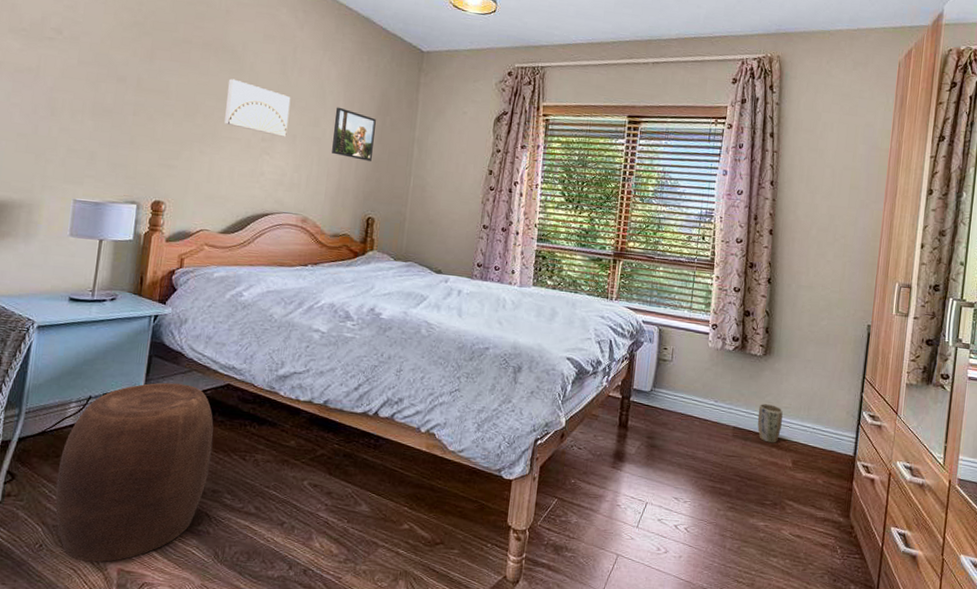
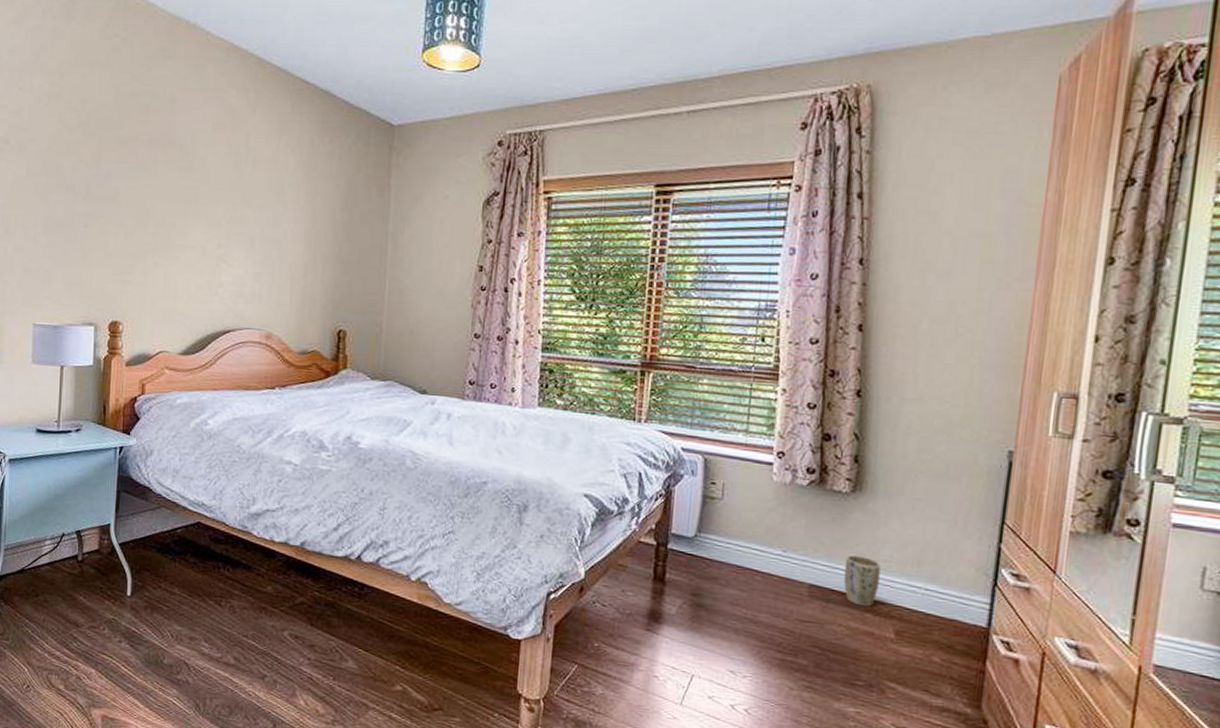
stool: present [55,382,214,563] -> none [37,519,187,708]
wall art: present [224,78,291,137] -> none [177,178,246,241]
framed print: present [332,107,376,161] -> none [295,201,342,263]

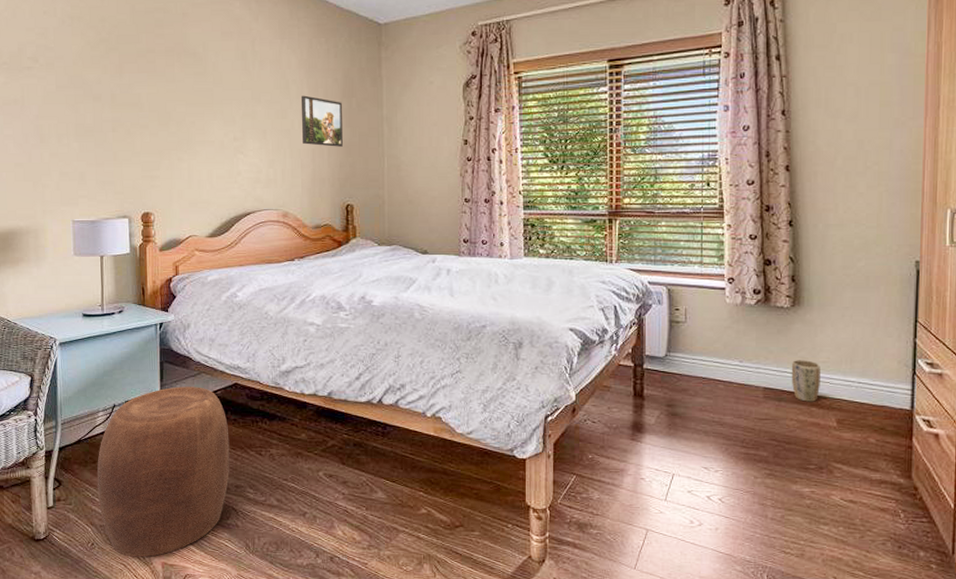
stool: none [37,519,187,708] -> present [97,386,230,558]
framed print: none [295,201,342,263] -> present [300,95,343,147]

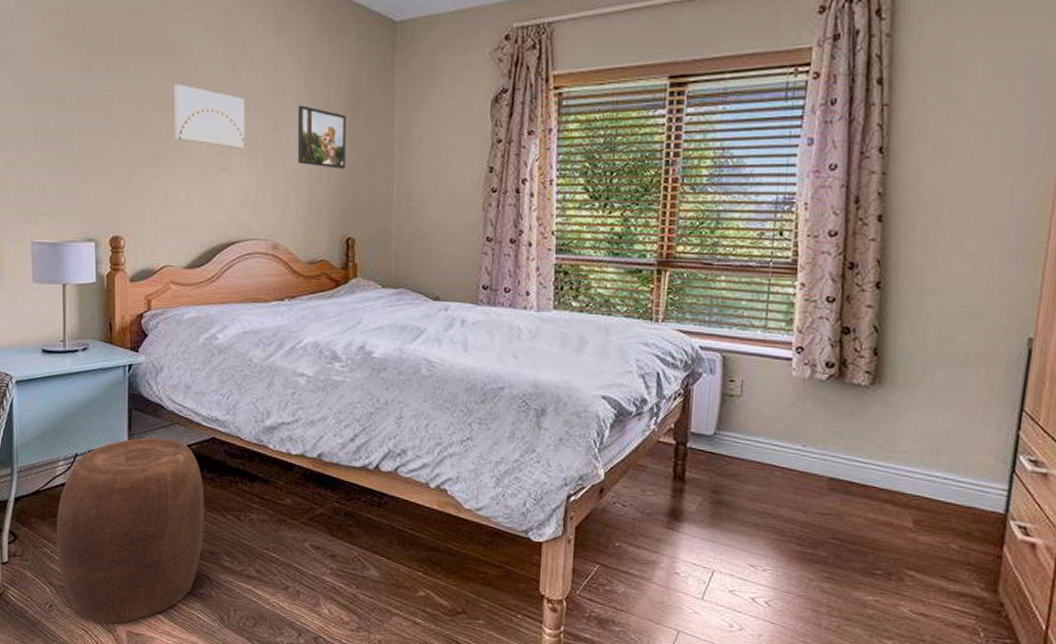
wall art: none [195,82,257,134] -> present [174,84,245,149]
plant pot: present [791,360,820,402] -> none [862,448,900,498]

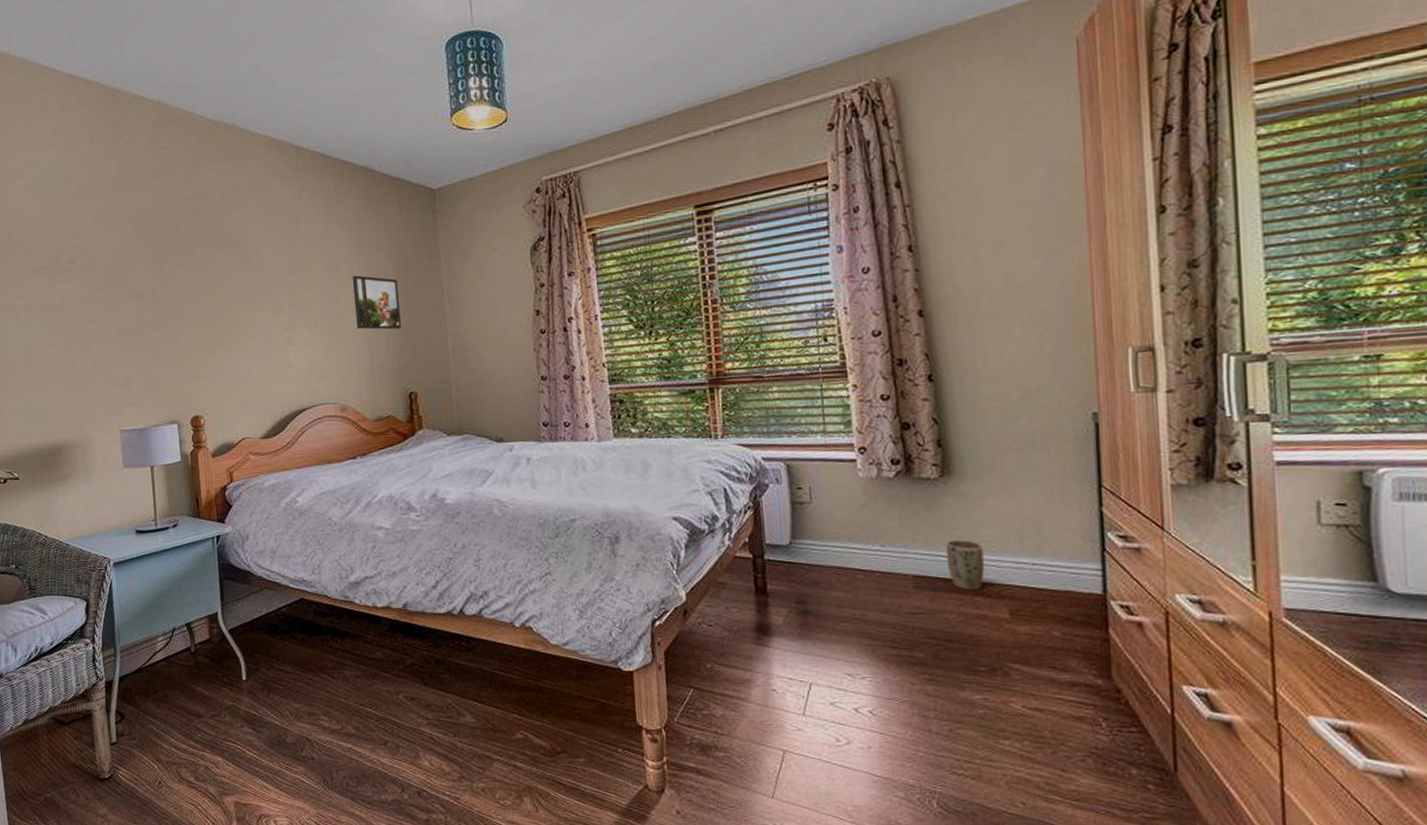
stool: present [56,437,205,624] -> none [159,604,301,796]
wall art: present [174,84,245,149] -> none [239,270,307,322]
plant pot: none [862,448,900,498] -> present [945,540,985,590]

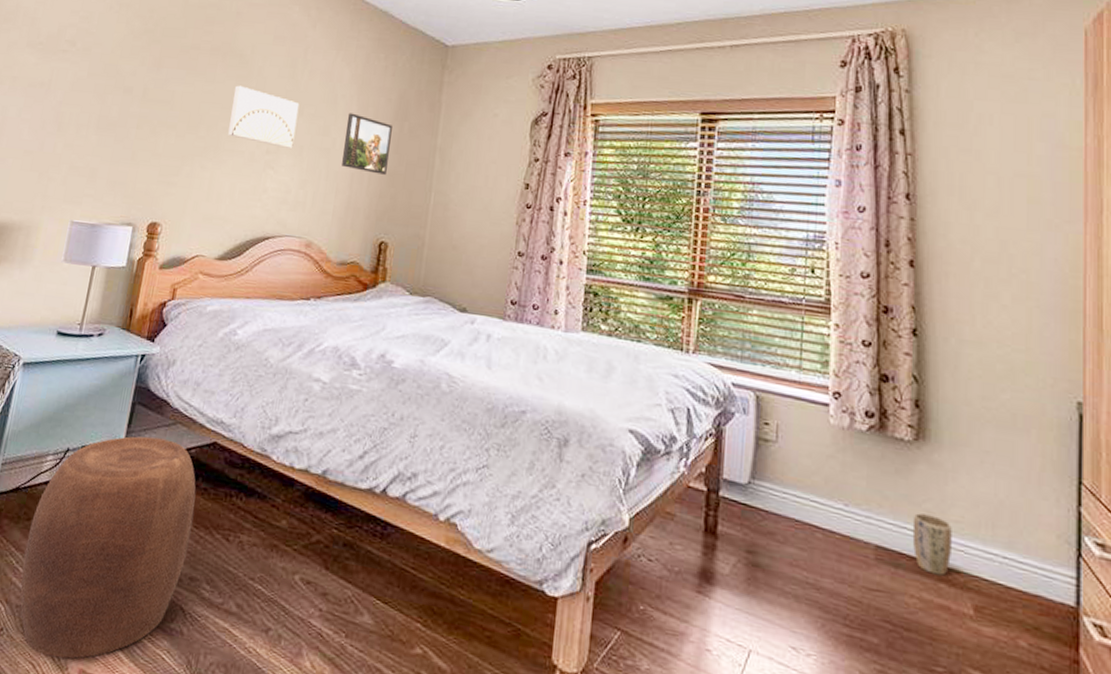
stool: none [159,604,301,796] -> present [20,436,196,659]
wall art: none [239,270,307,322] -> present [228,85,300,148]

